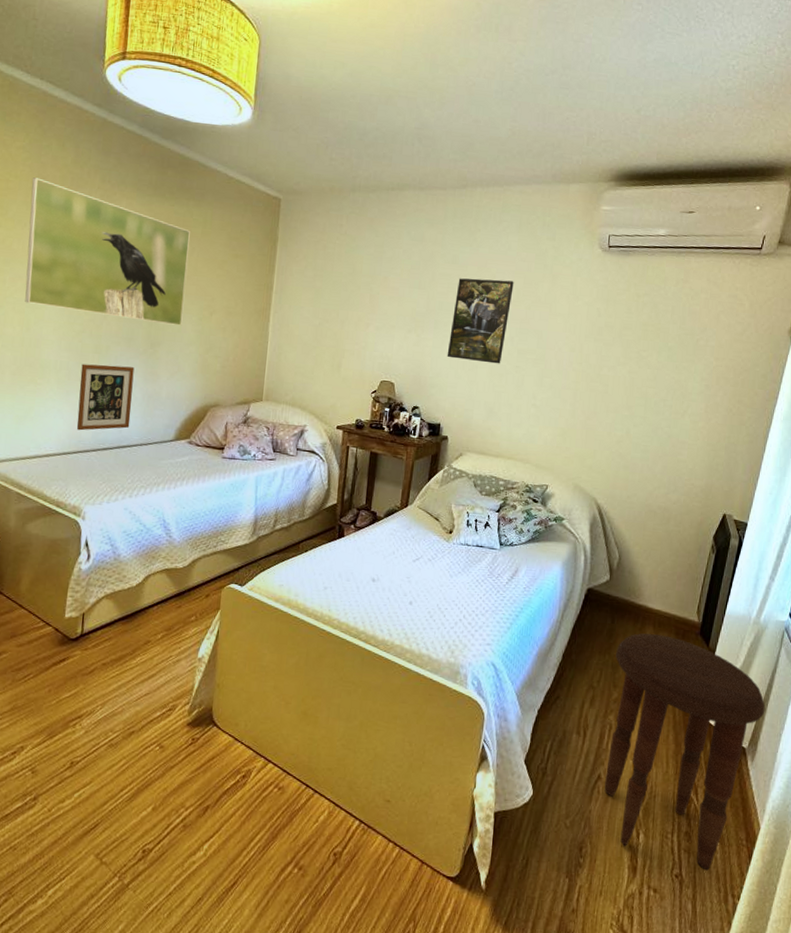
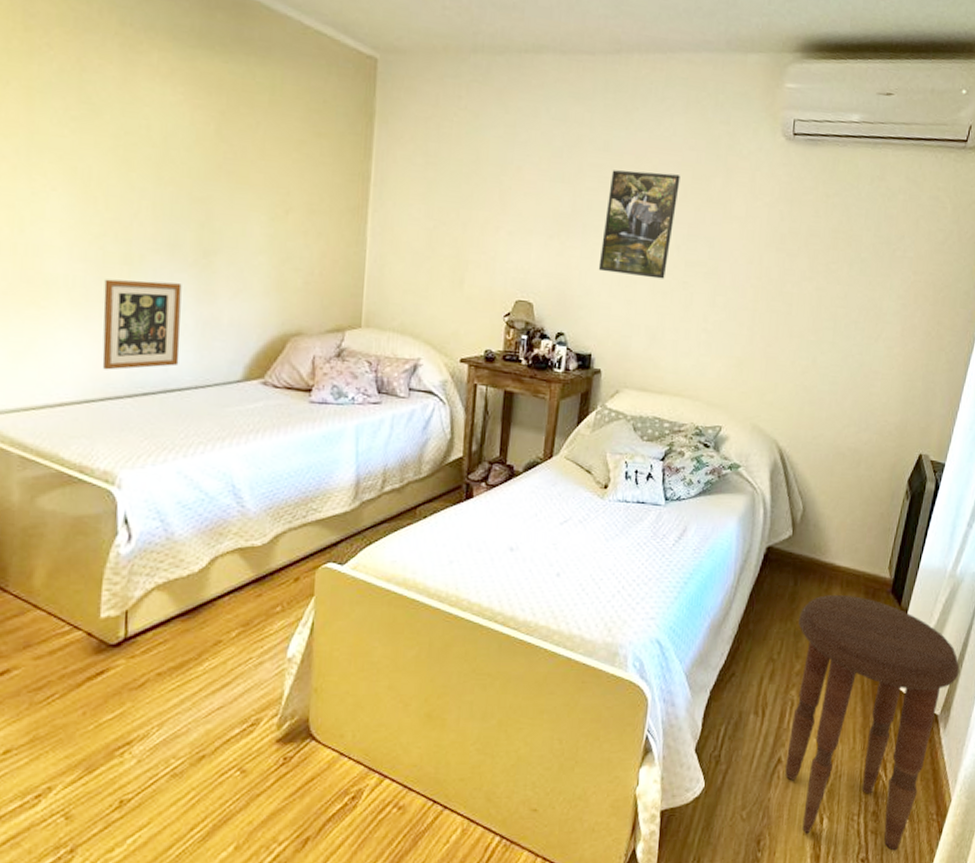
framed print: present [25,177,190,326] -> none [13,14,253,228]

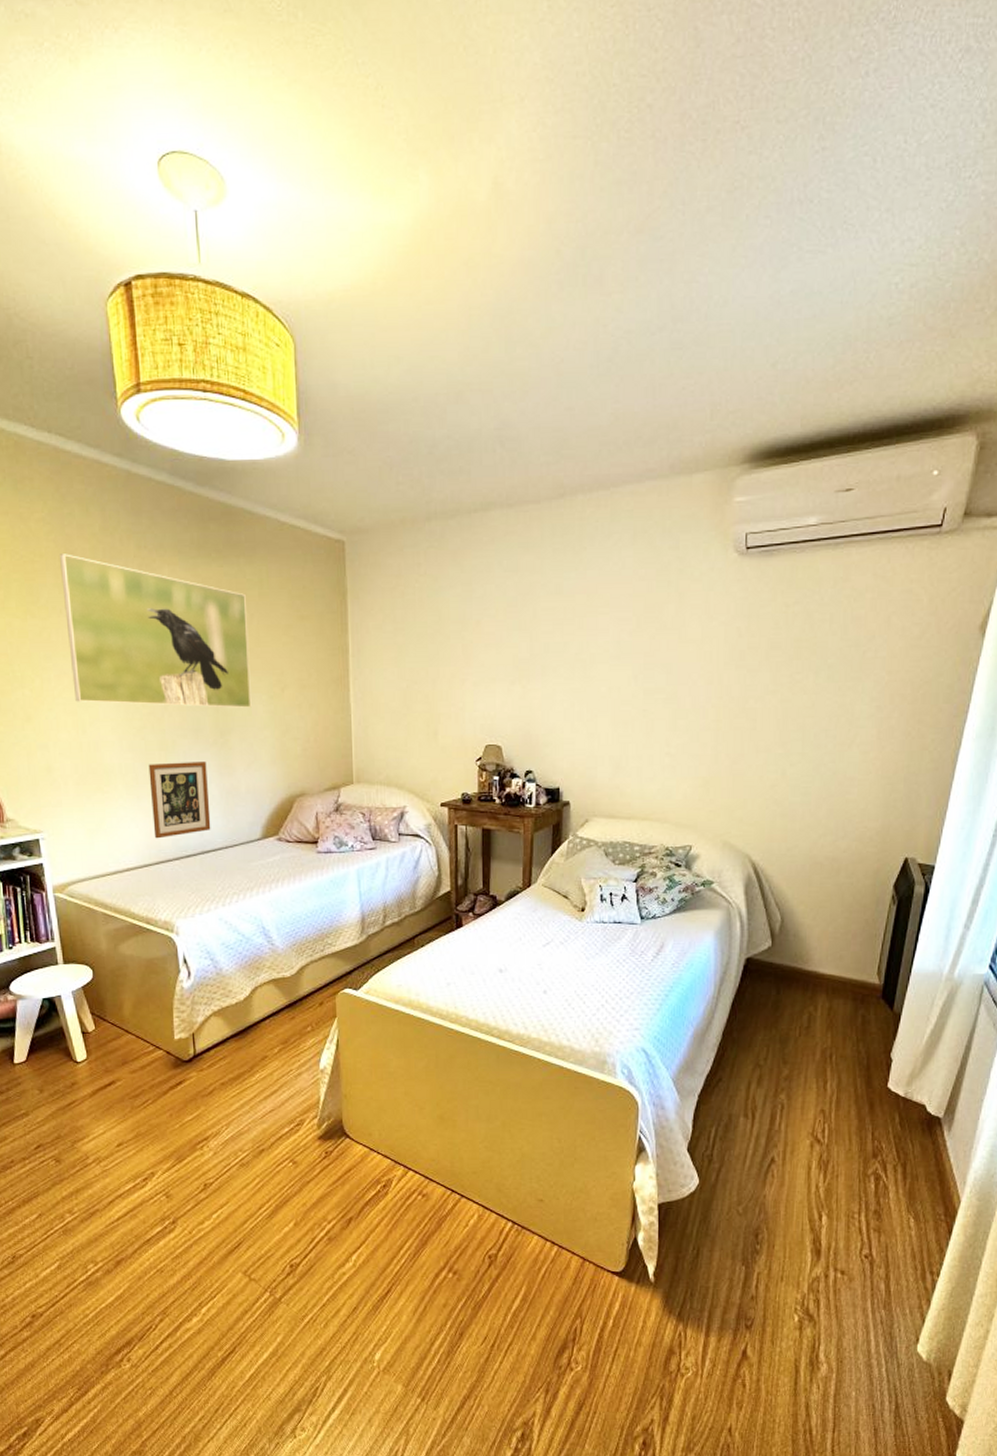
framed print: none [13,14,253,228] -> present [60,554,252,708]
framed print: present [598,170,680,279] -> none [559,606,633,710]
side table: present [785,595,960,851] -> none [779,1002,963,1249]

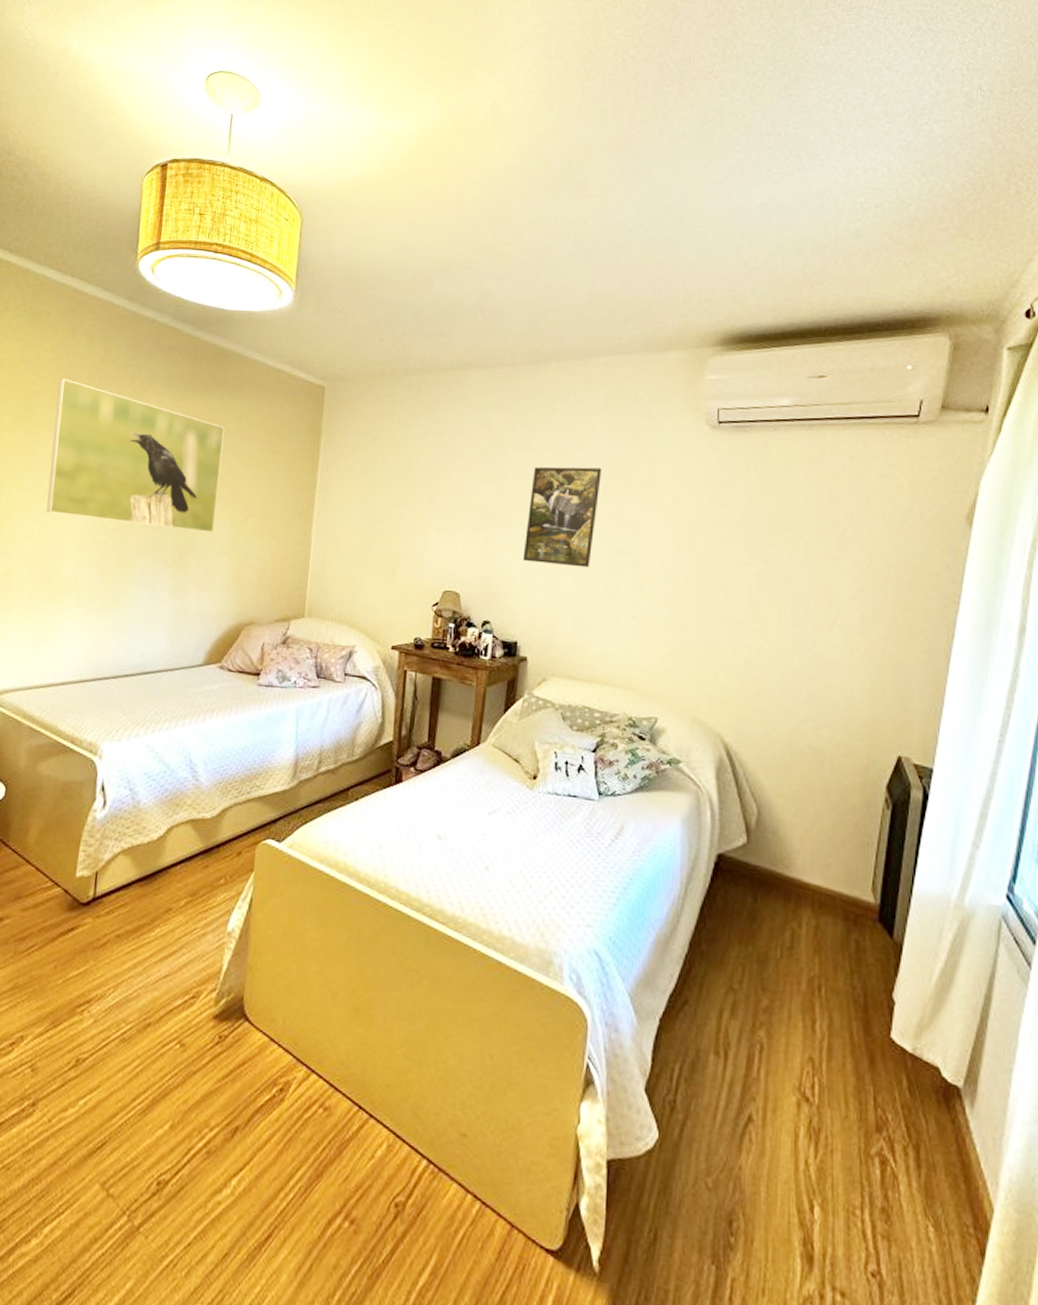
picture frame: present [148,761,211,839] -> none [96,578,161,655]
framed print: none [559,606,633,710] -> present [522,466,602,568]

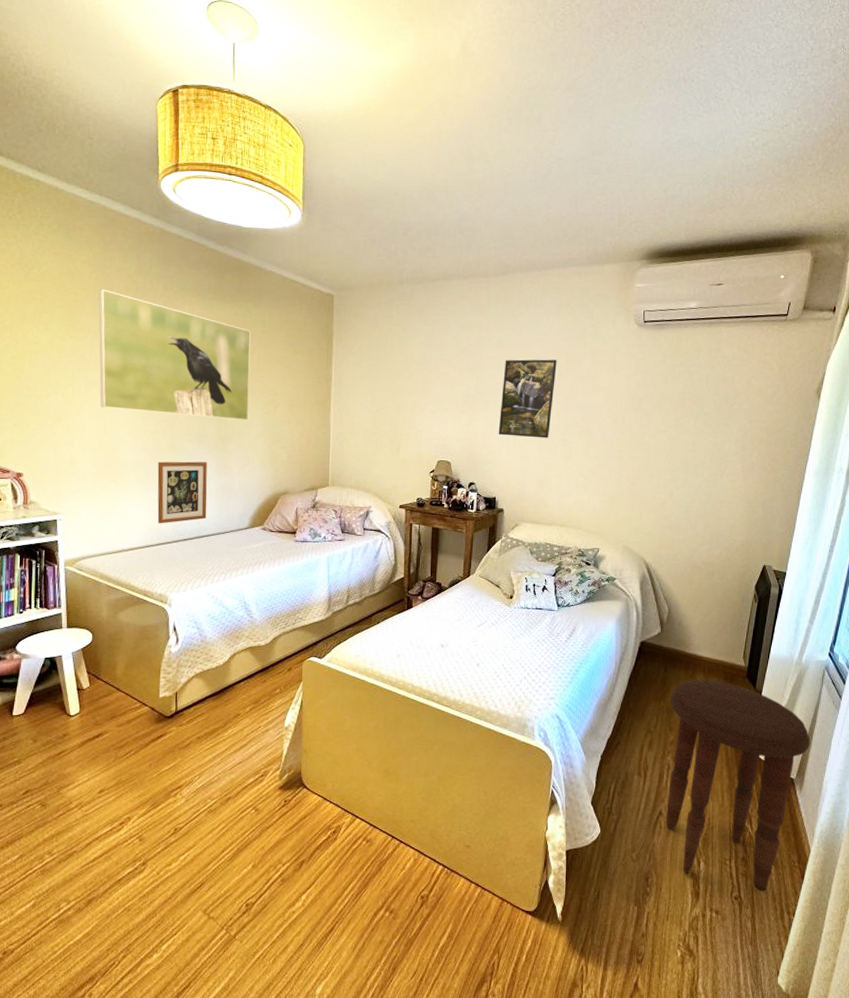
picture frame: none [96,578,161,655] -> present [157,461,207,524]
side table: none [759,916,984,1270] -> present [666,680,810,892]

